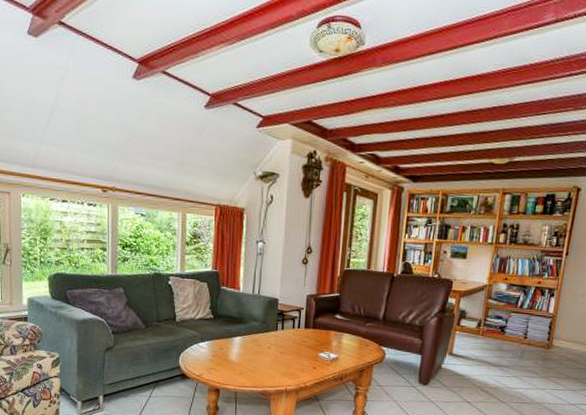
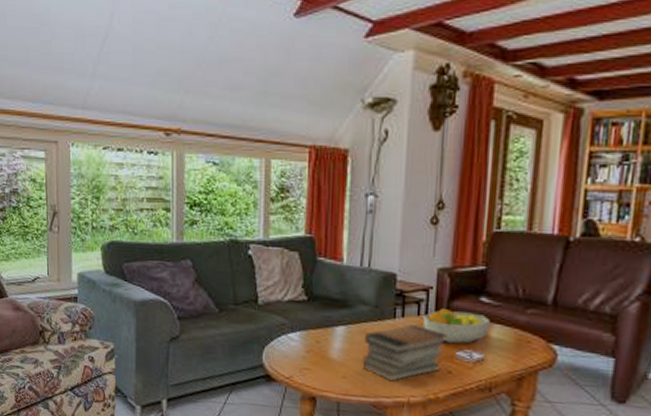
book stack: none [253,334,313,376] -> present [362,323,447,382]
fruit bowl: none [296,322,342,348] -> present [422,307,490,344]

